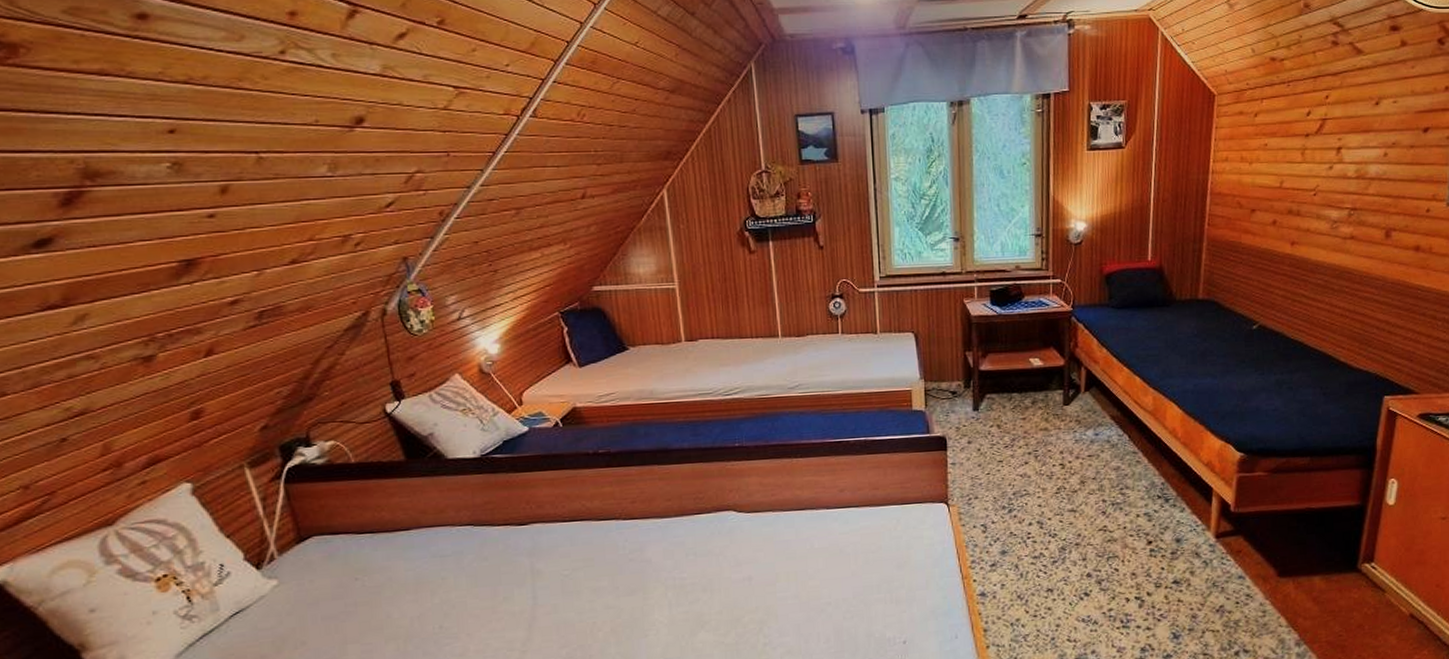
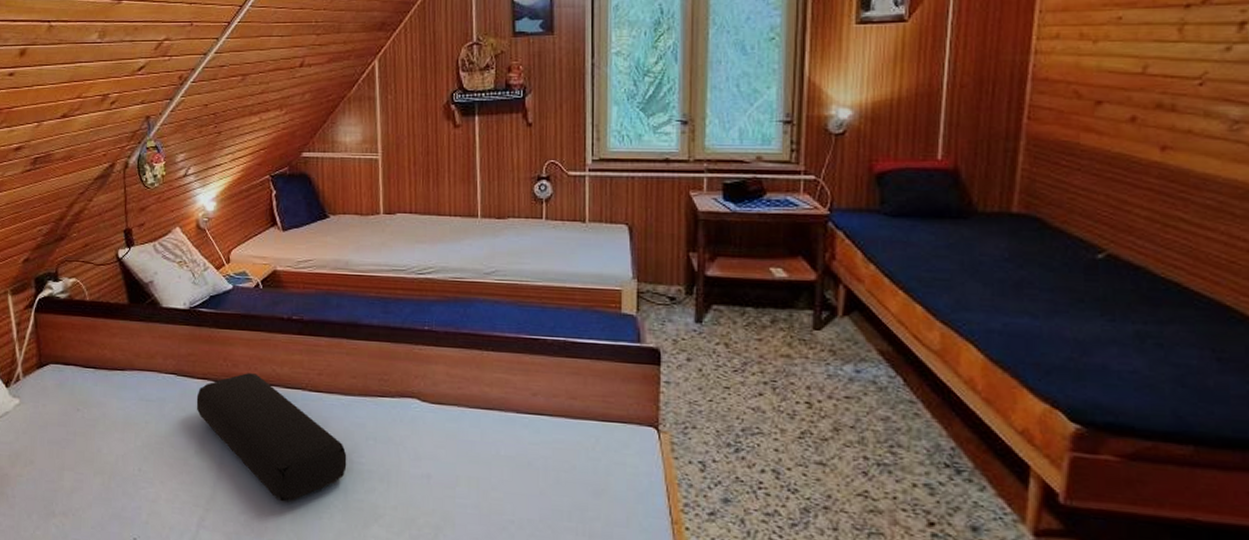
cushion: none [499,511,669,628] -> present [196,373,347,501]

